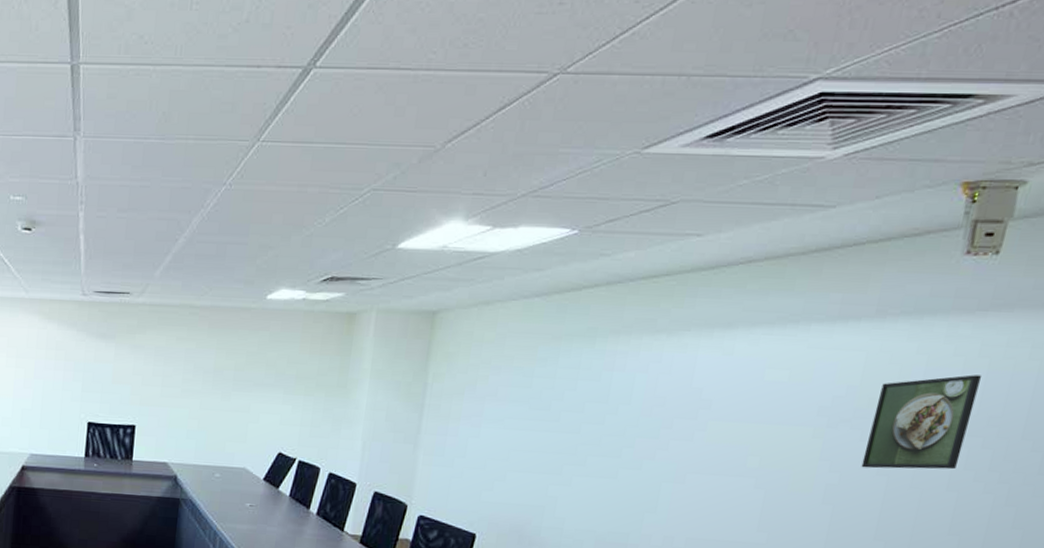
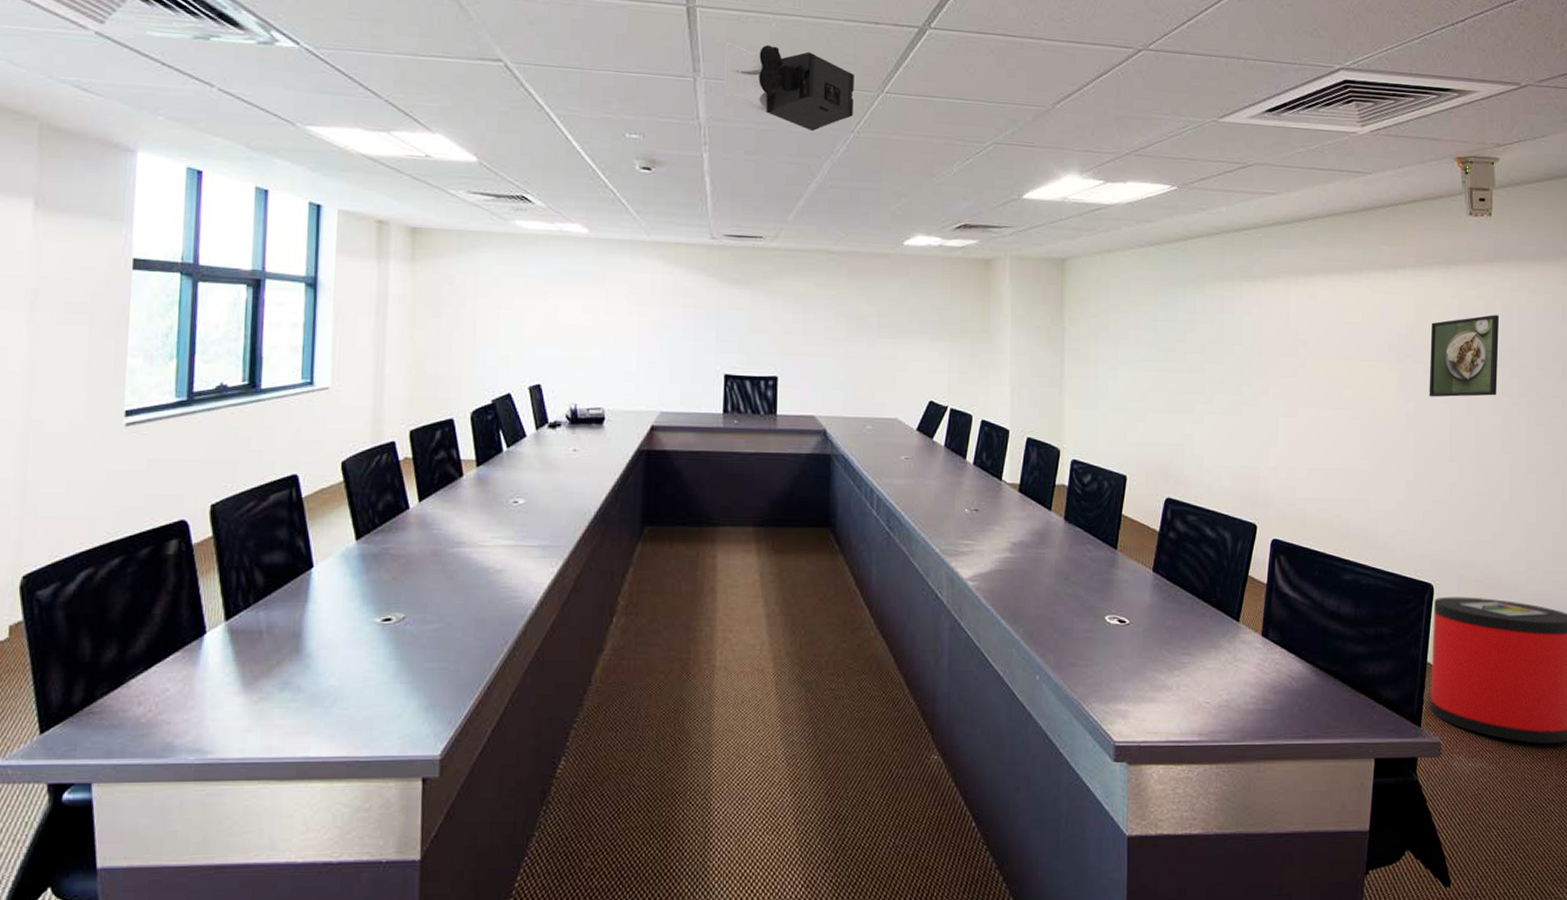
projector: none [101,96,231,186] -> present [723,40,854,132]

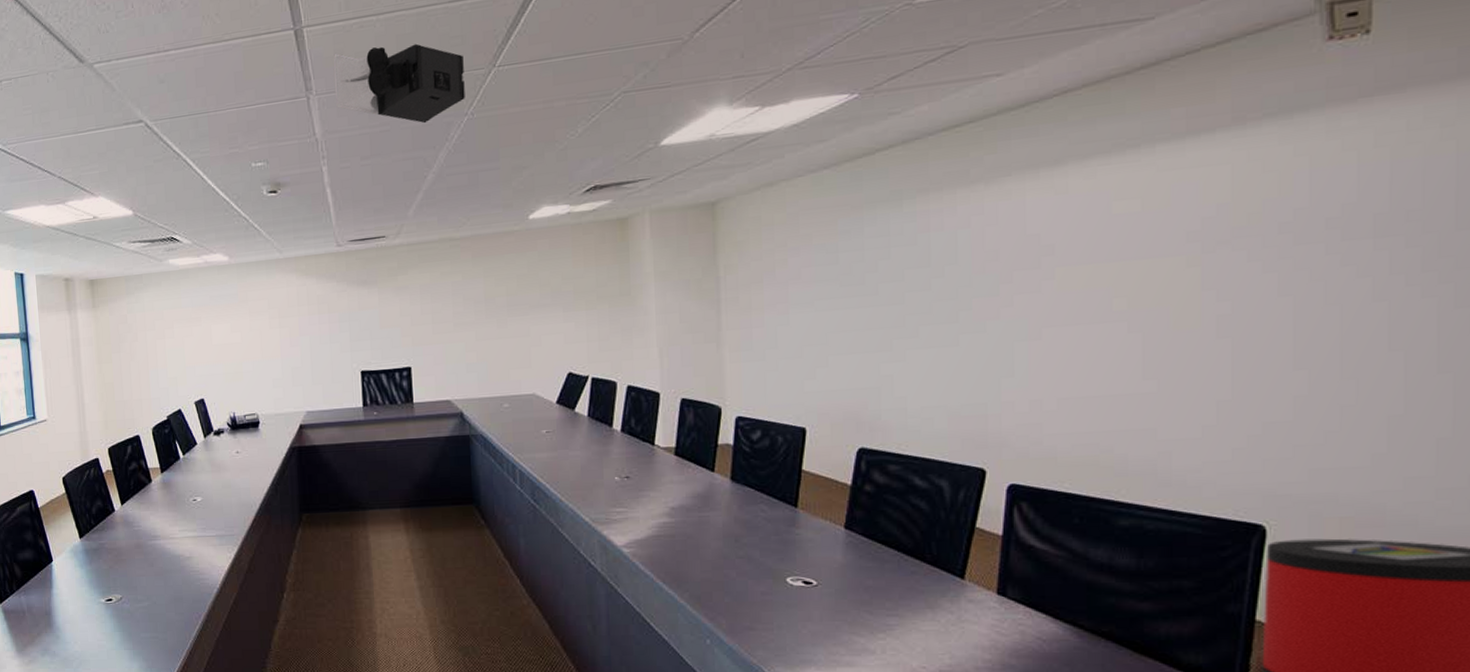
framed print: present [1429,315,1500,397] -> none [1256,167,1386,291]

